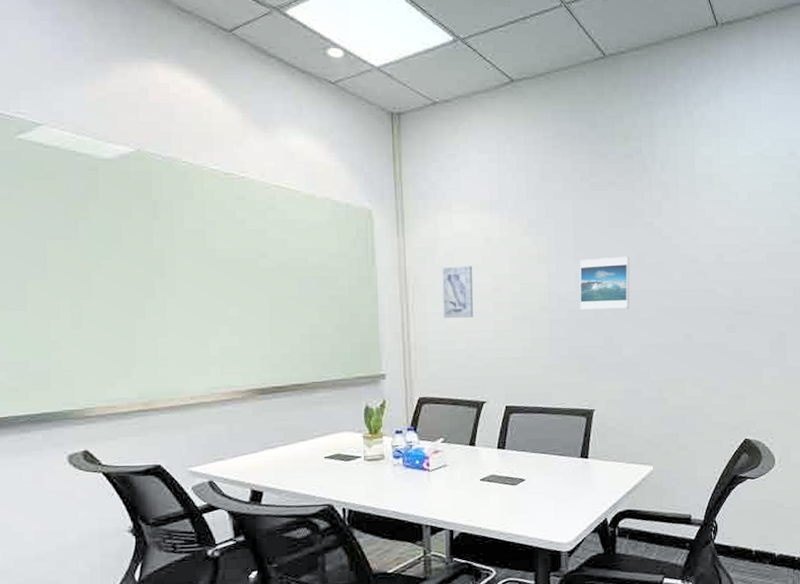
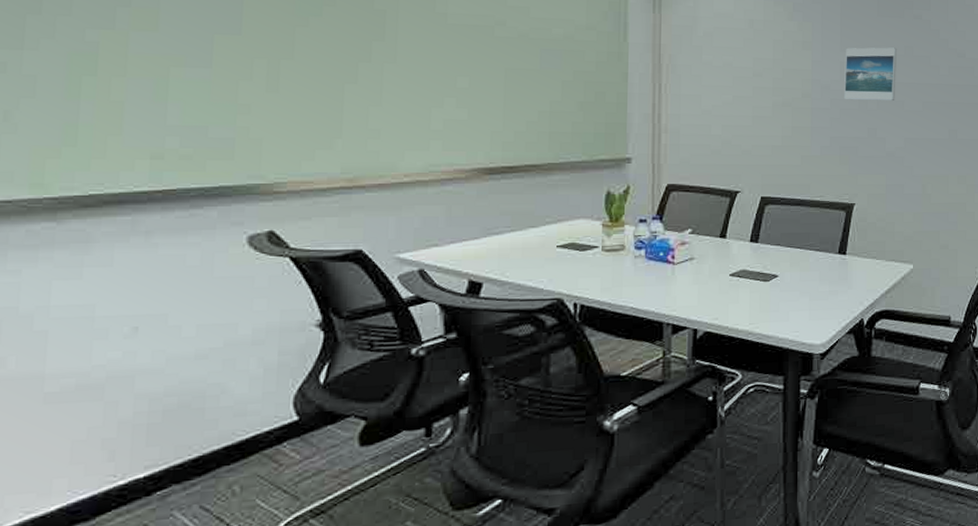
wall art: present [442,265,474,318] -> none [699,47,733,102]

